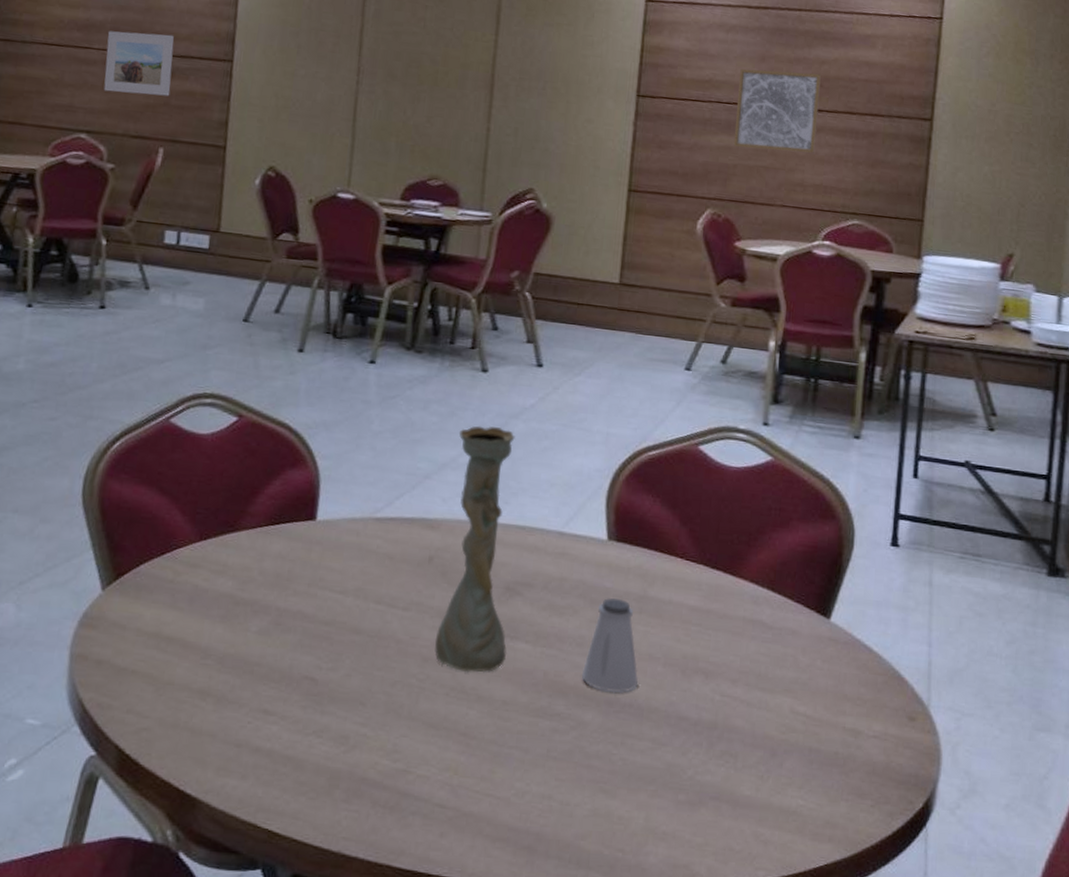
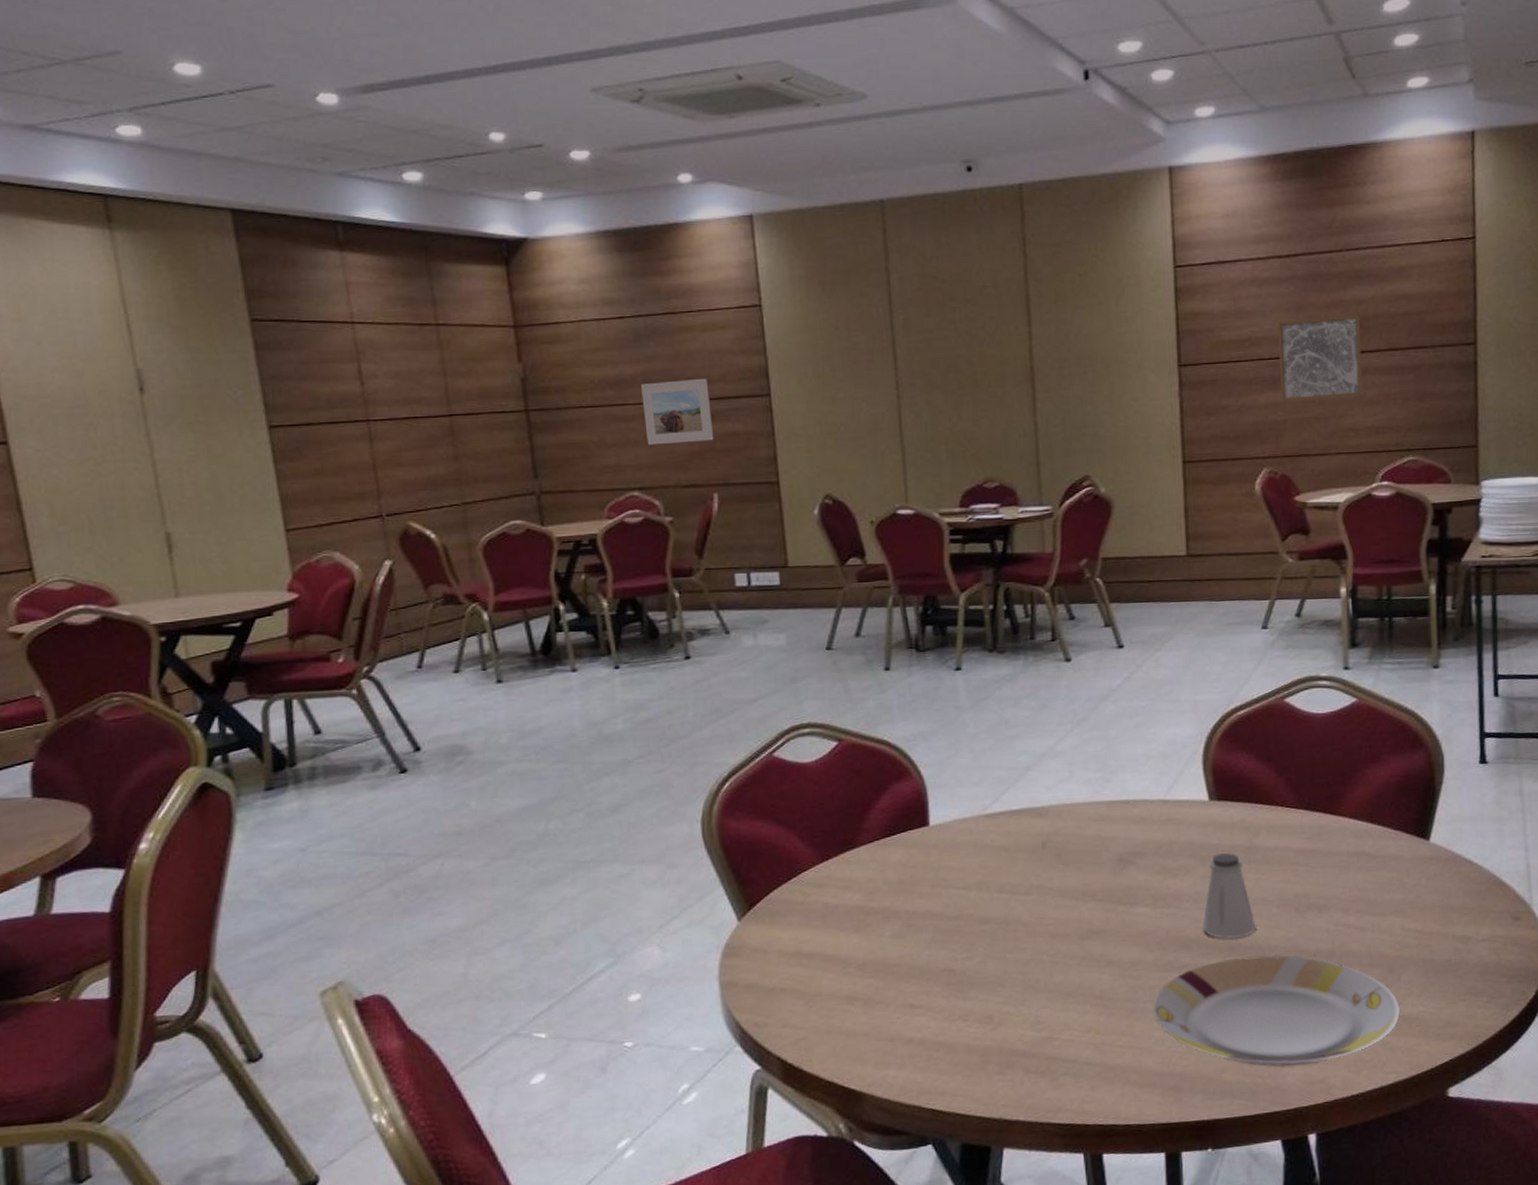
vase: present [434,425,515,673] -> none [1052,712,1129,942]
plate: none [518,714,779,846] -> present [1152,955,1401,1067]

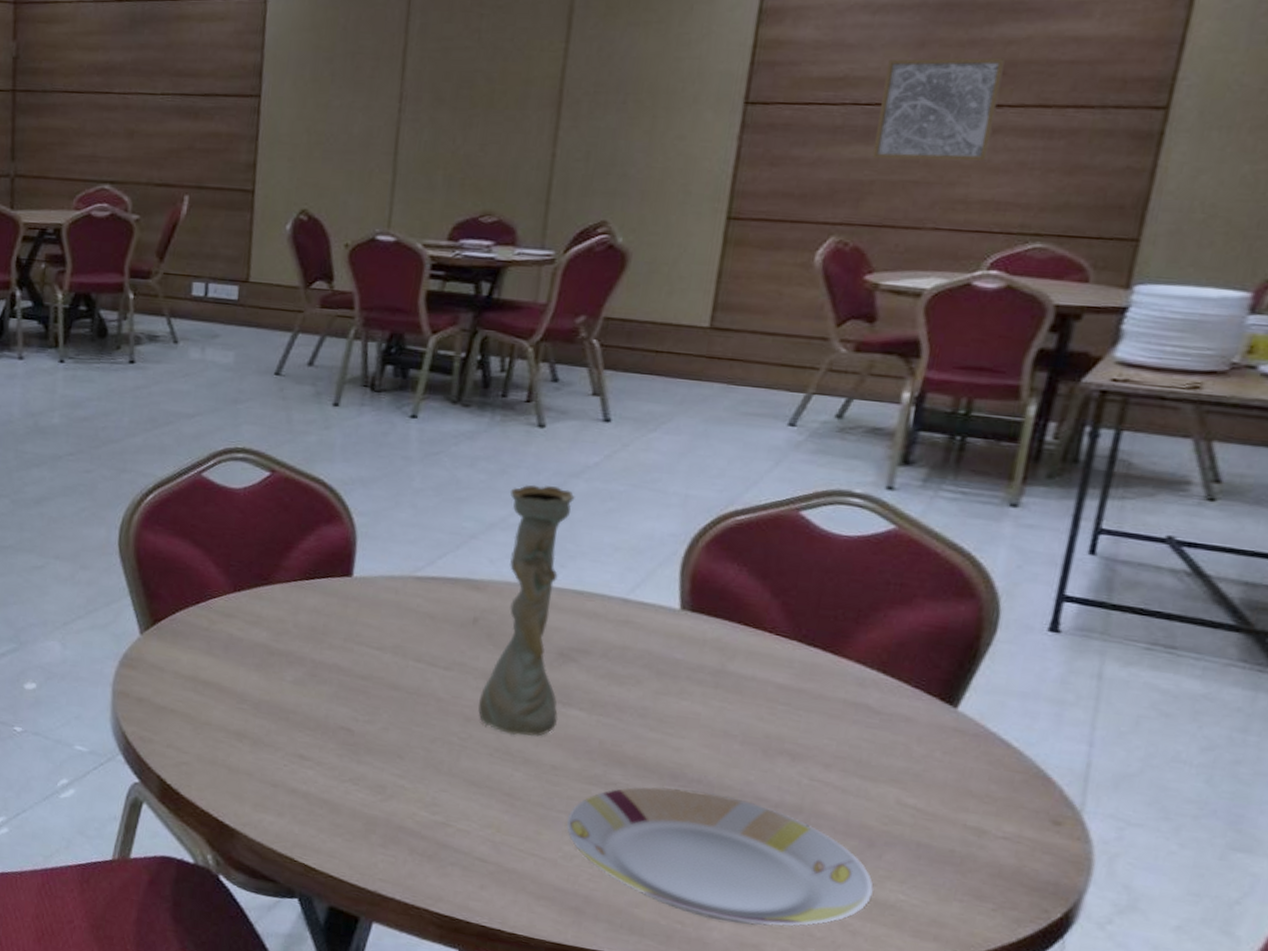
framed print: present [640,378,714,445] -> none [126,71,198,140]
vase: none [1052,712,1129,942] -> present [478,484,575,737]
saltshaker: present [1202,853,1257,939] -> none [643,670,710,768]

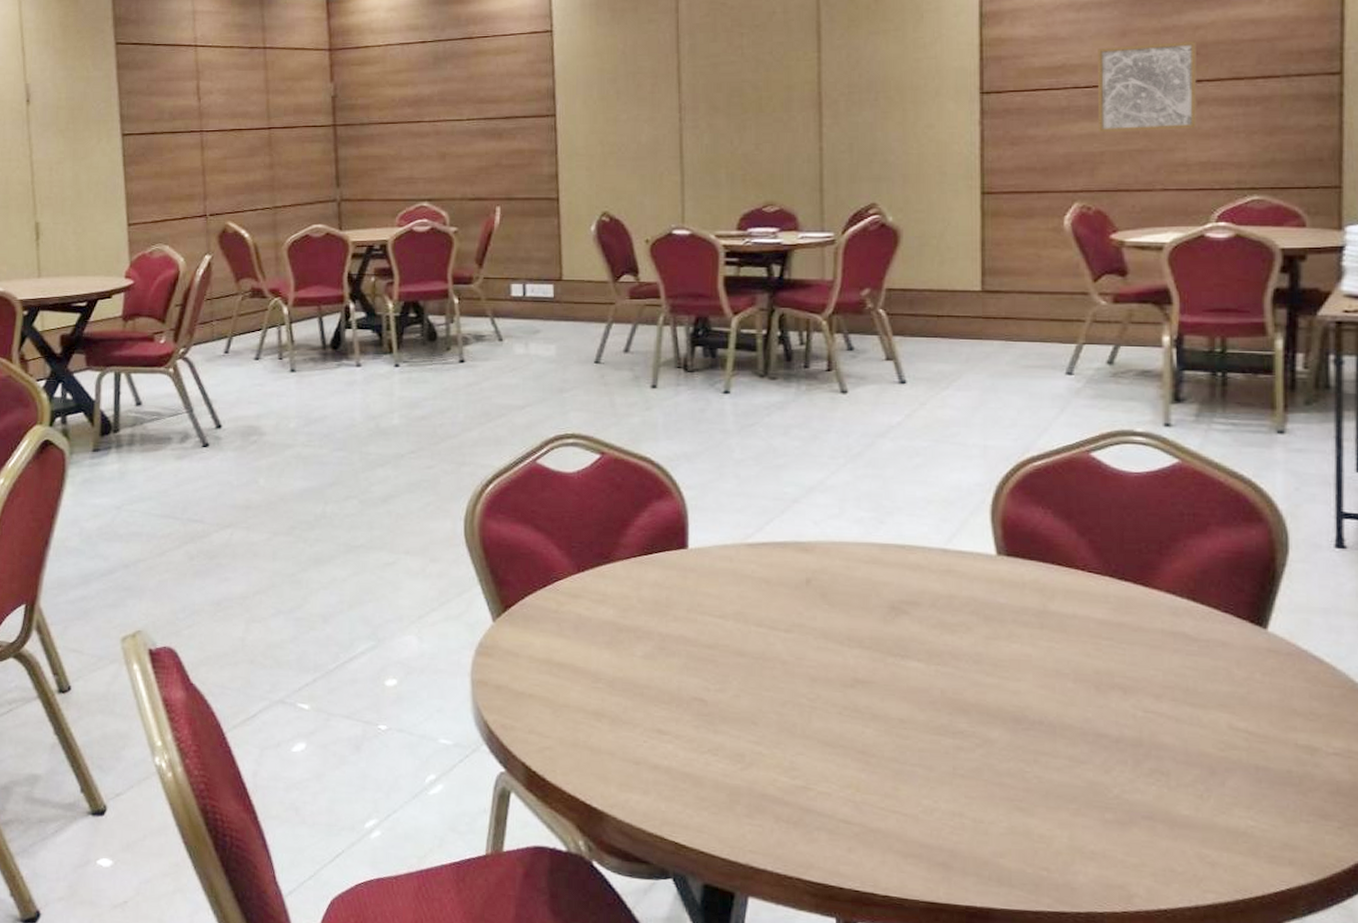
vase: present [478,484,575,737] -> none [821,447,899,692]
plate: present [567,786,875,926] -> none [921,731,1224,865]

